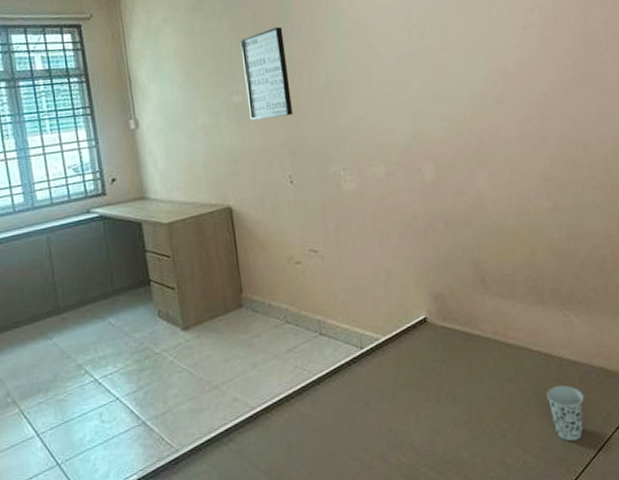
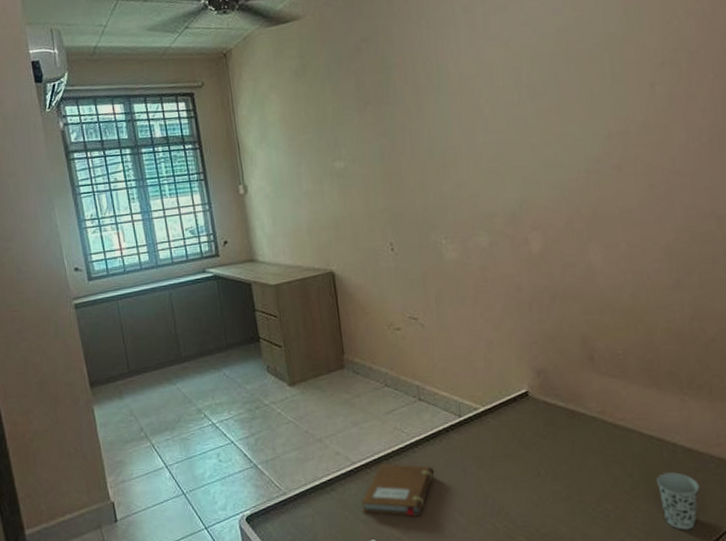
wall art: present [240,26,293,120] -> none [342,90,394,187]
notebook: none [261,403,337,462] -> present [361,463,435,517]

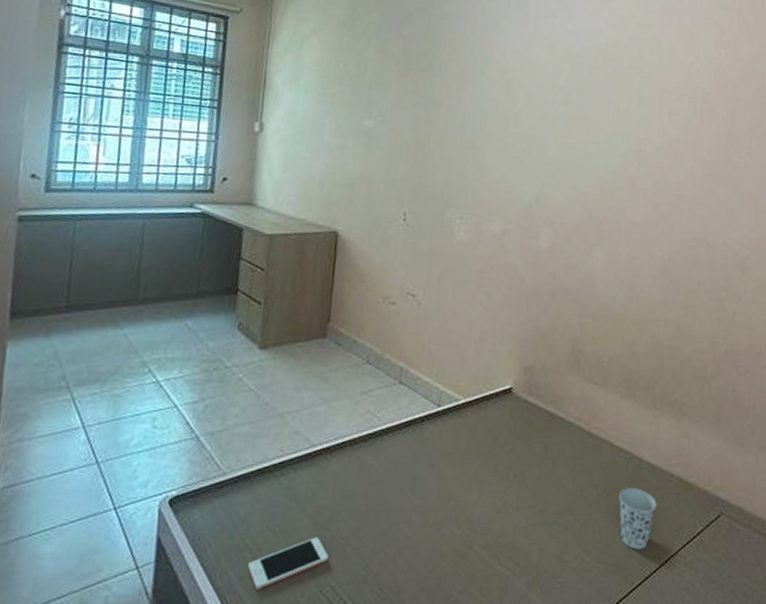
notebook: present [361,463,435,517] -> none [311,449,401,515]

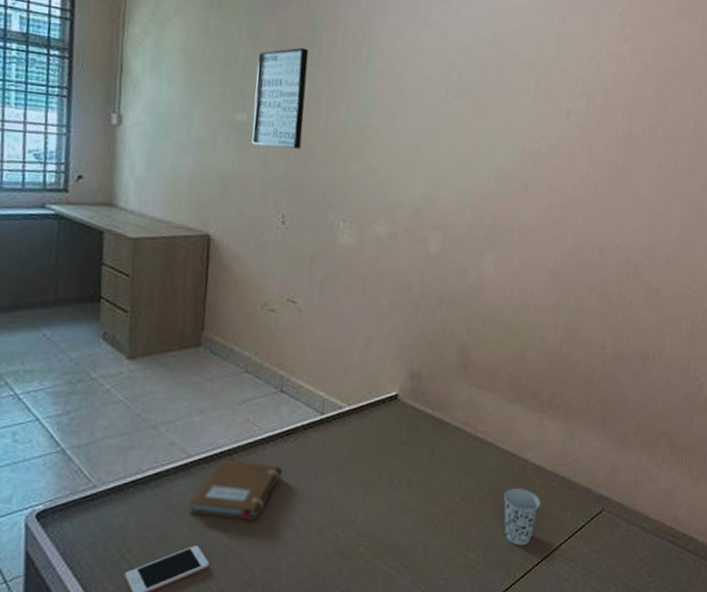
notebook: none [311,449,401,515] -> present [189,459,283,522]
wall art: none [377,60,430,152] -> present [252,47,309,149]

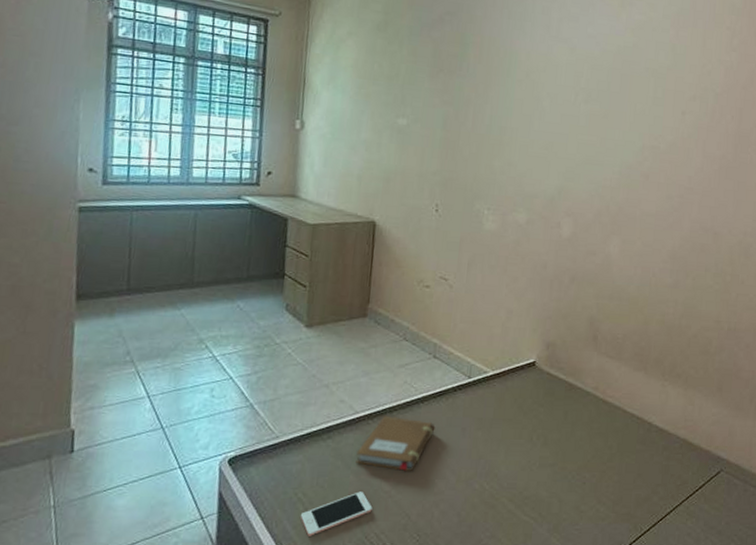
wall art: present [252,47,309,149] -> none [410,62,459,148]
cup: present [504,488,541,546] -> none [630,448,664,501]

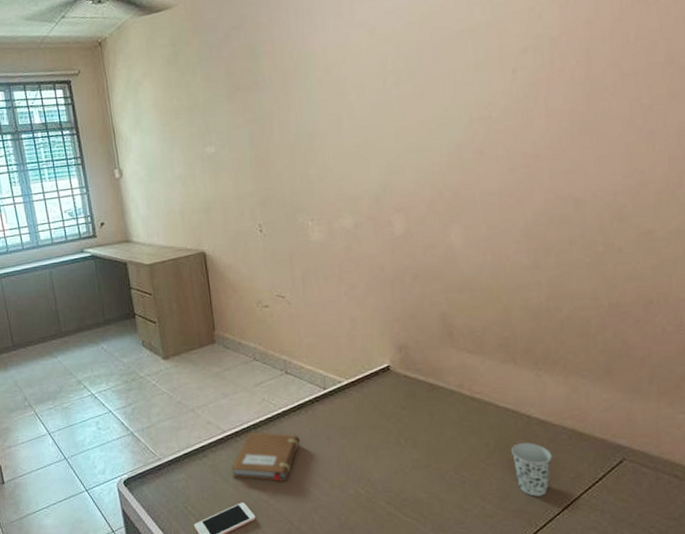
cup: none [630,448,664,501] -> present [511,443,552,497]

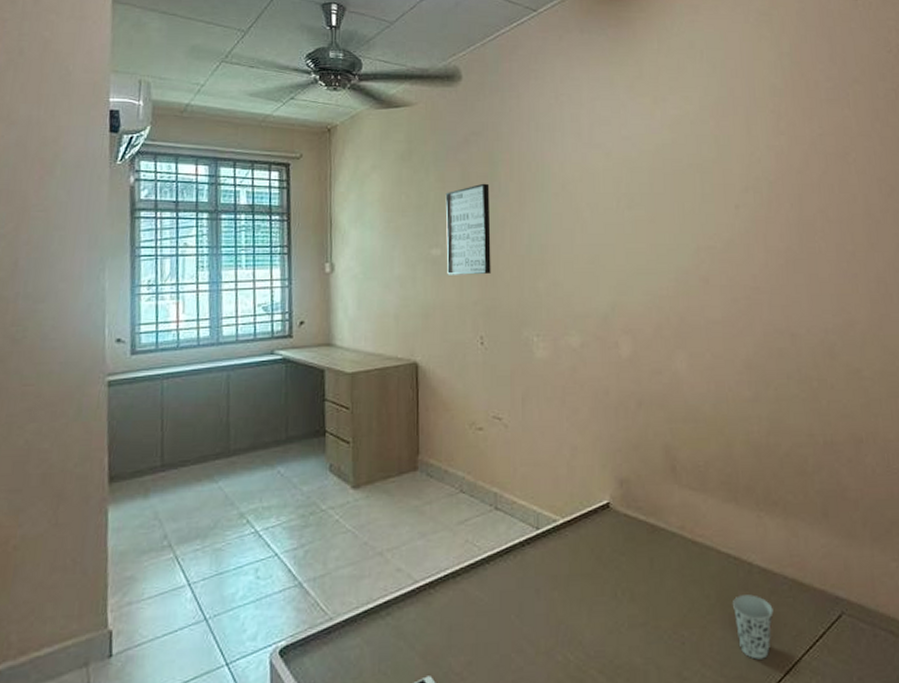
wall art: none [213,77,263,171] -> present [445,183,491,275]
notebook: present [231,432,300,482] -> none [420,582,505,648]

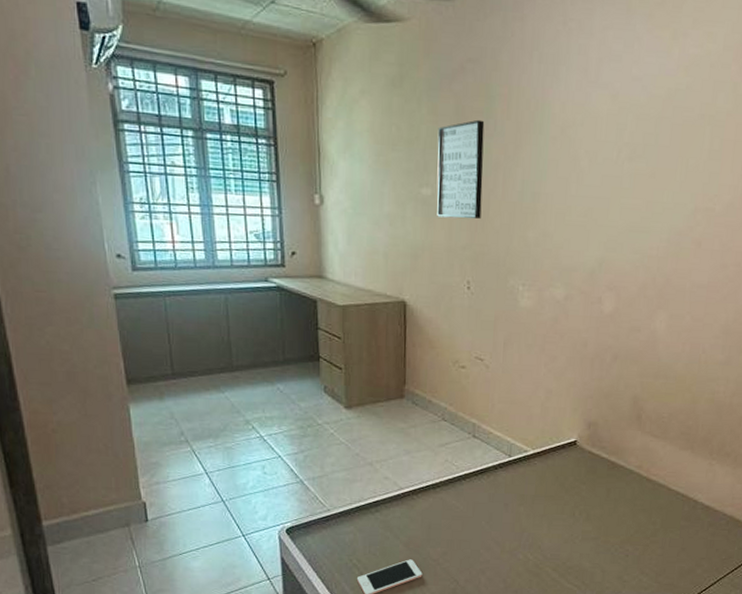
cup: present [733,594,774,660] -> none [674,524,709,573]

